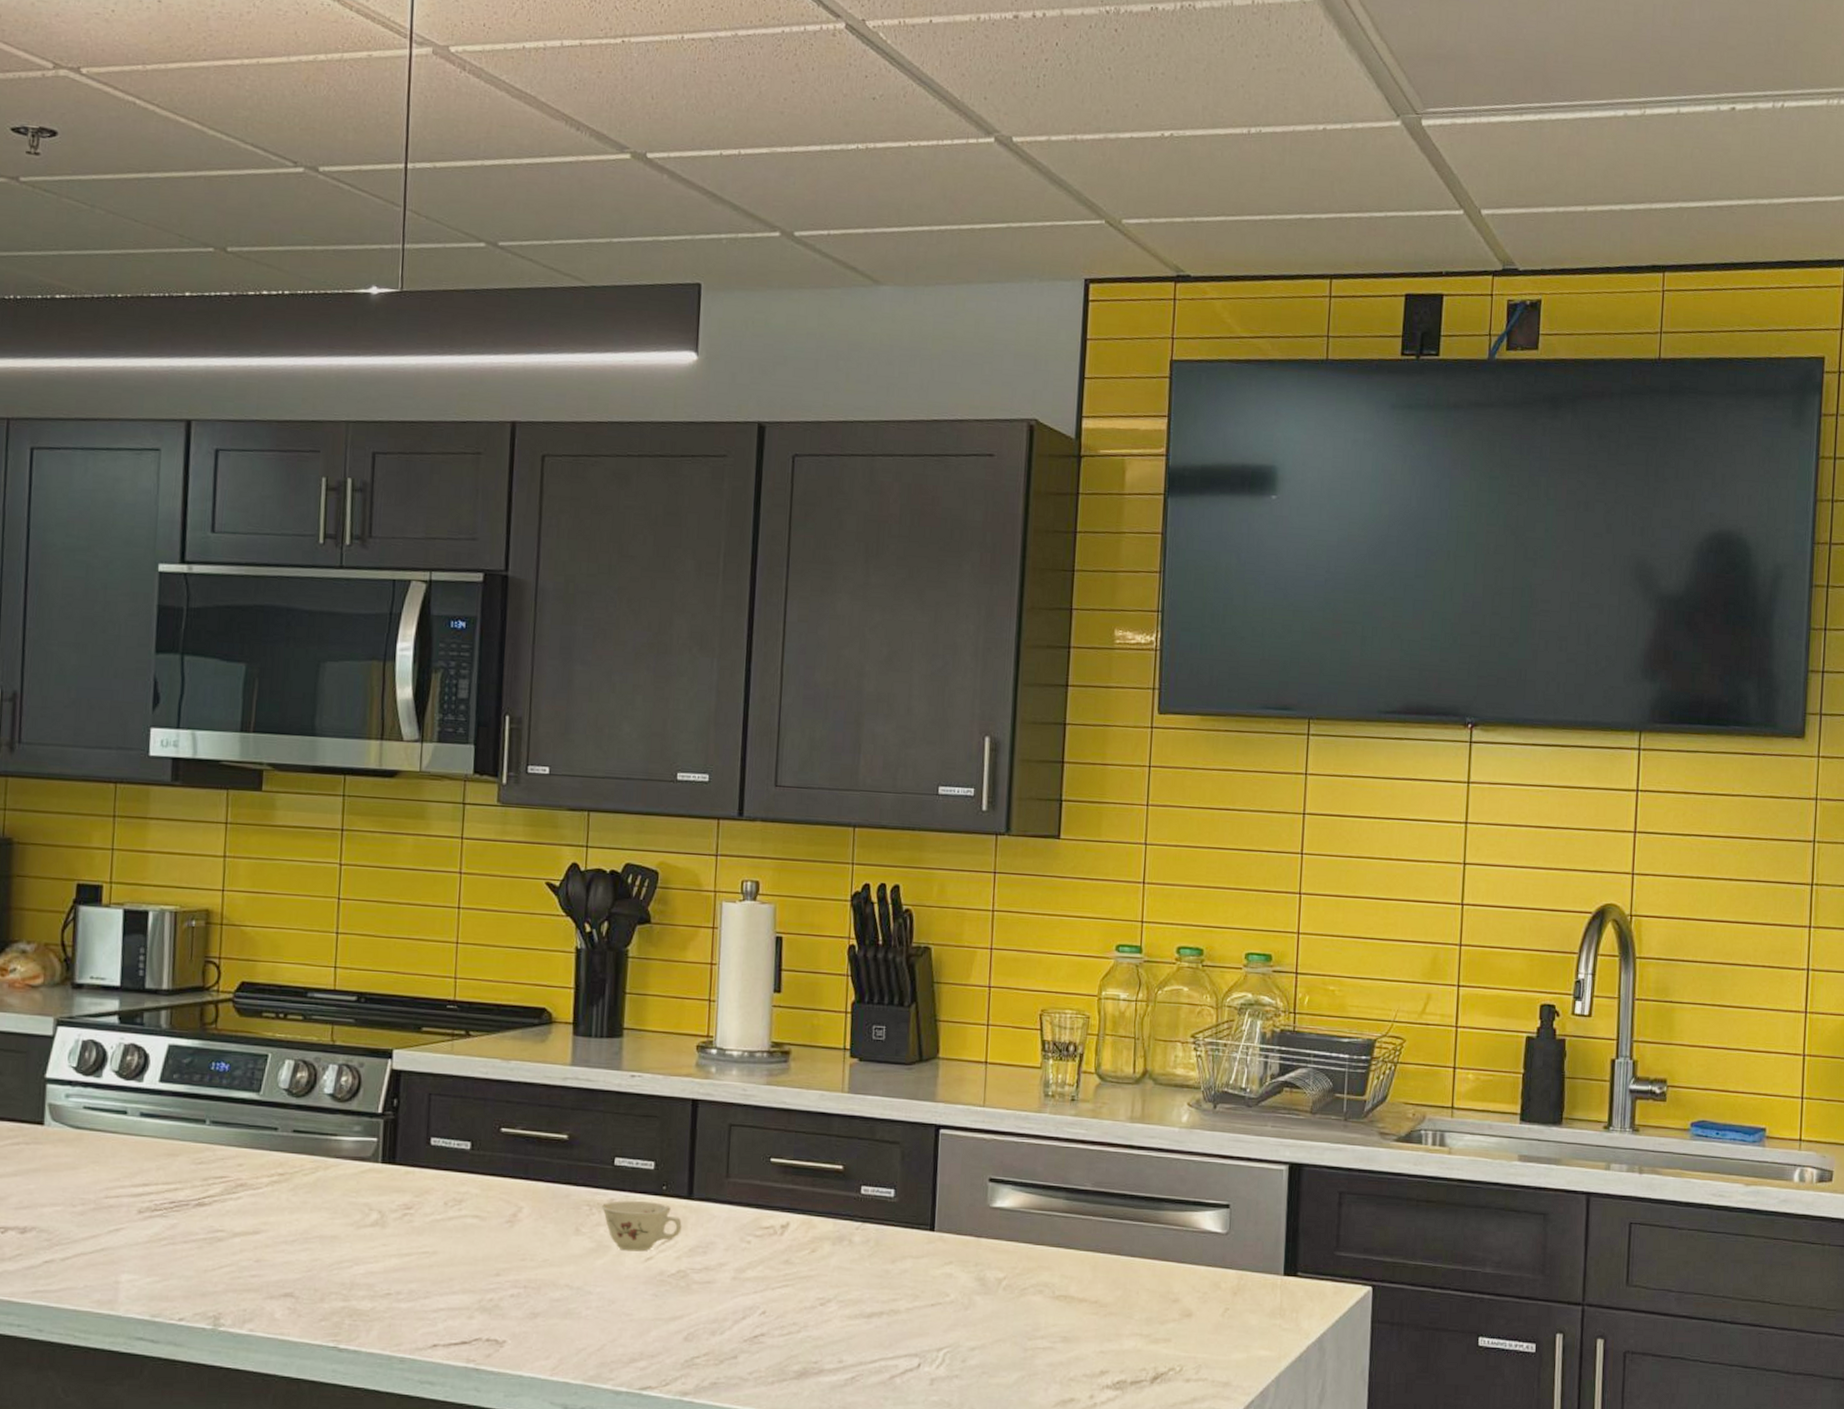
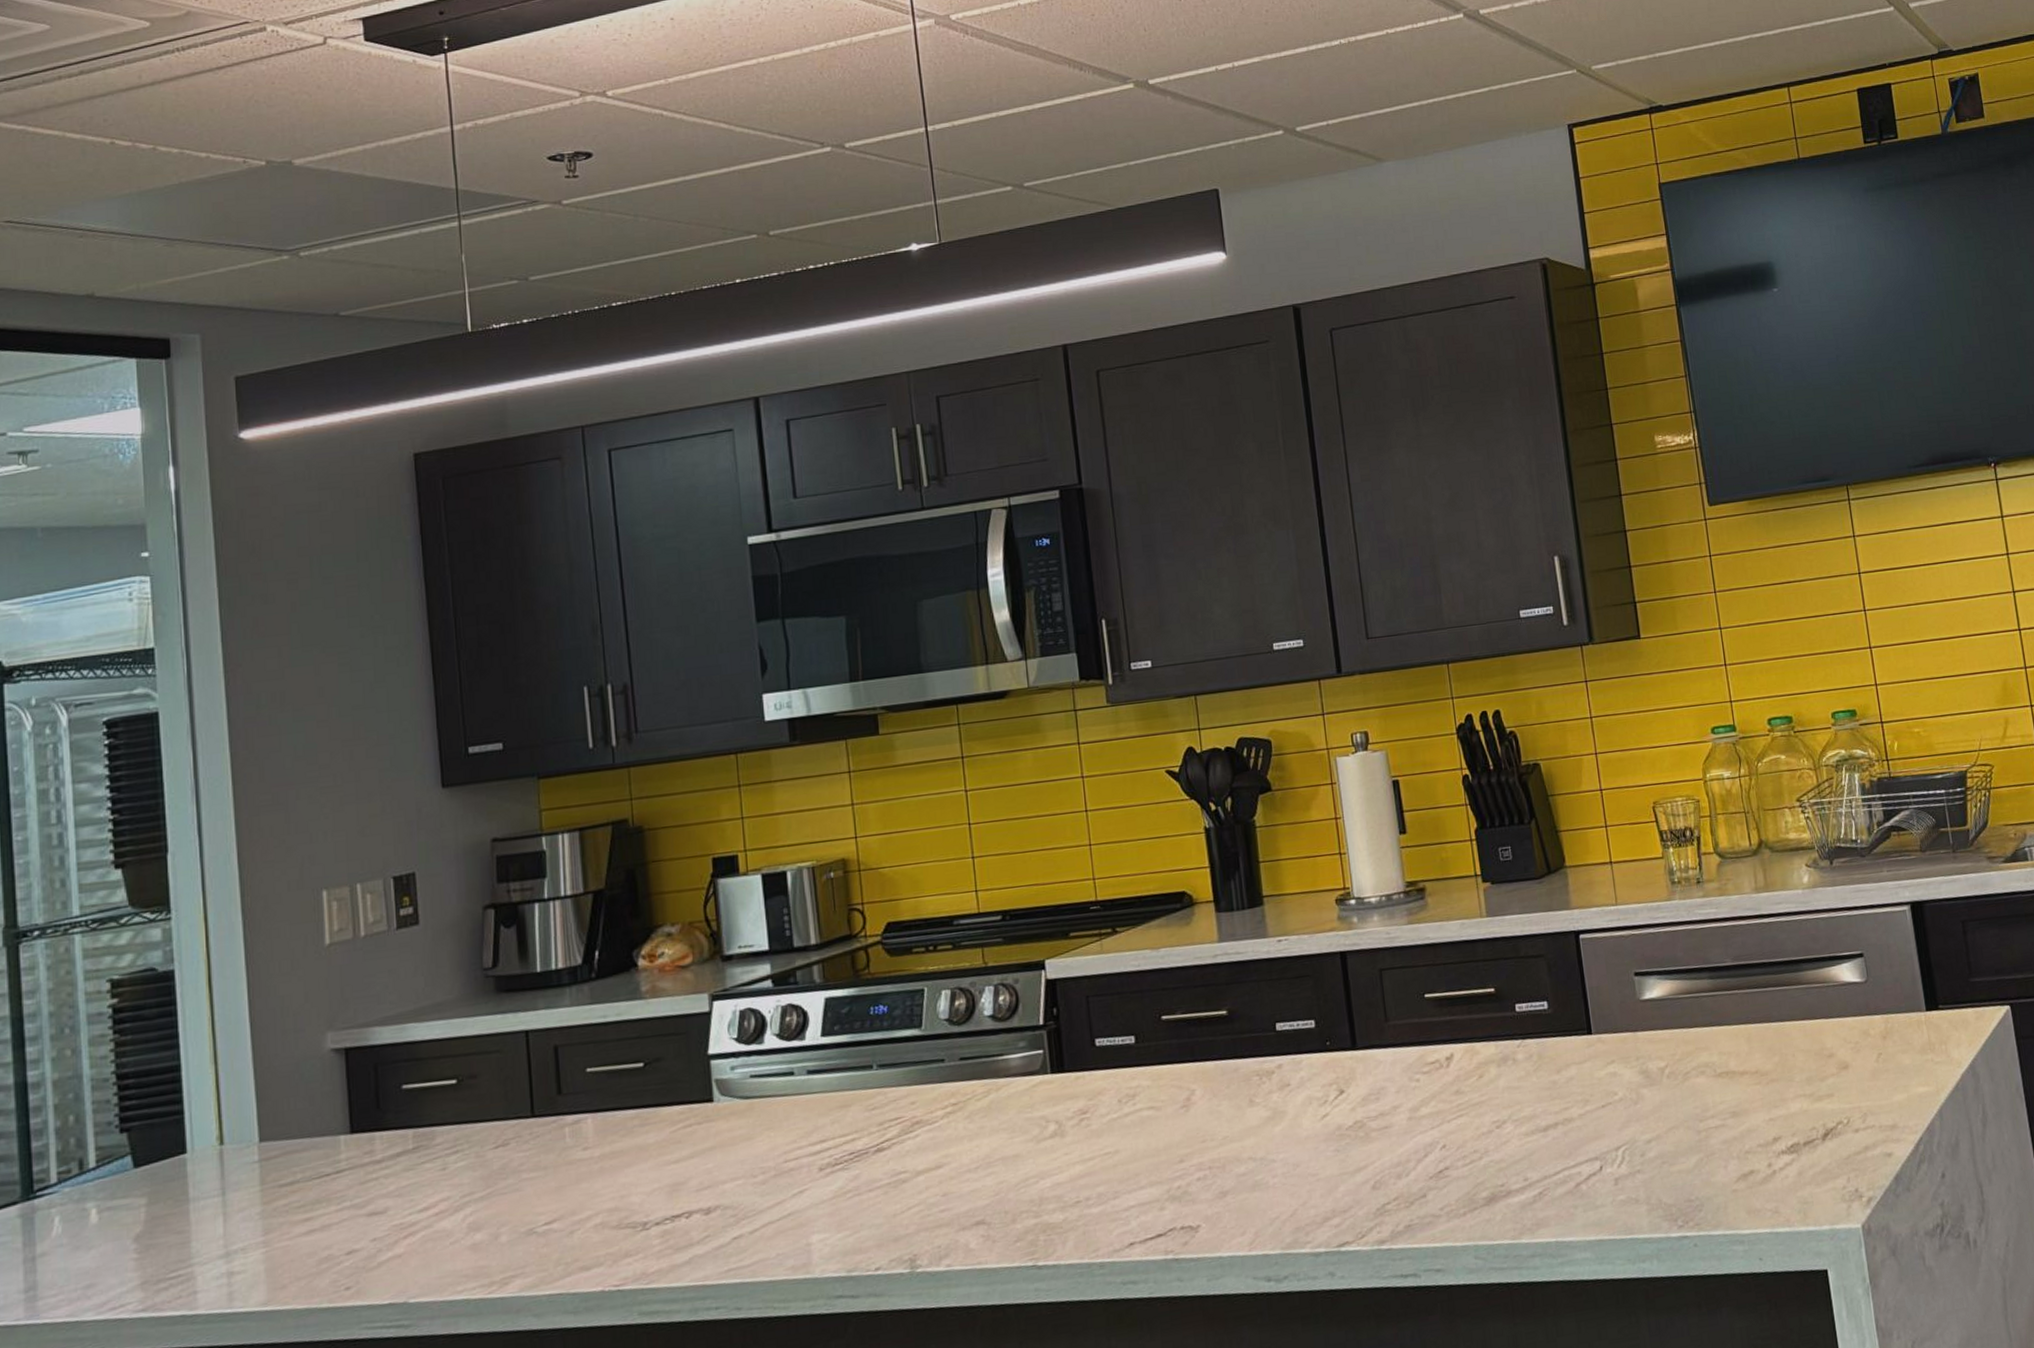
teacup: present [602,1200,682,1252] -> none [1271,1059,1352,1113]

